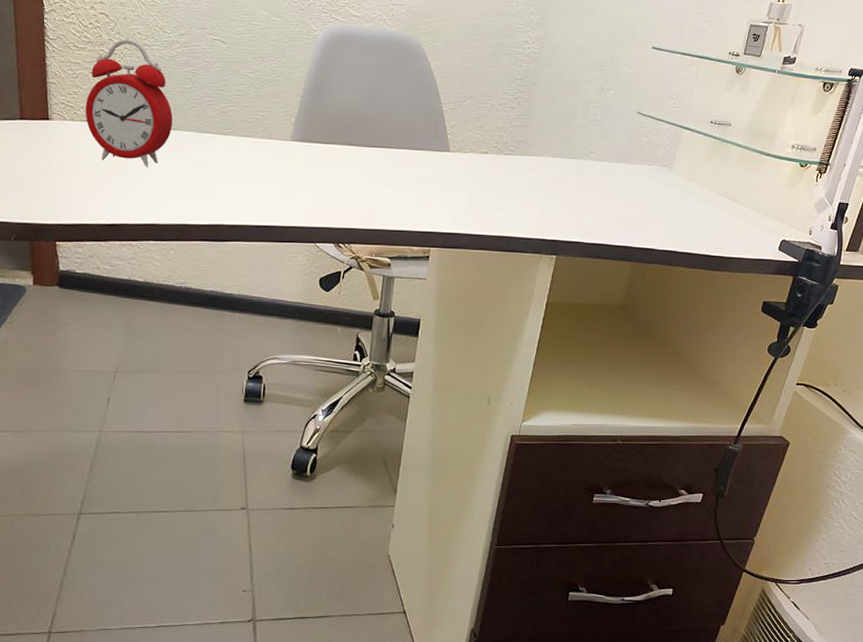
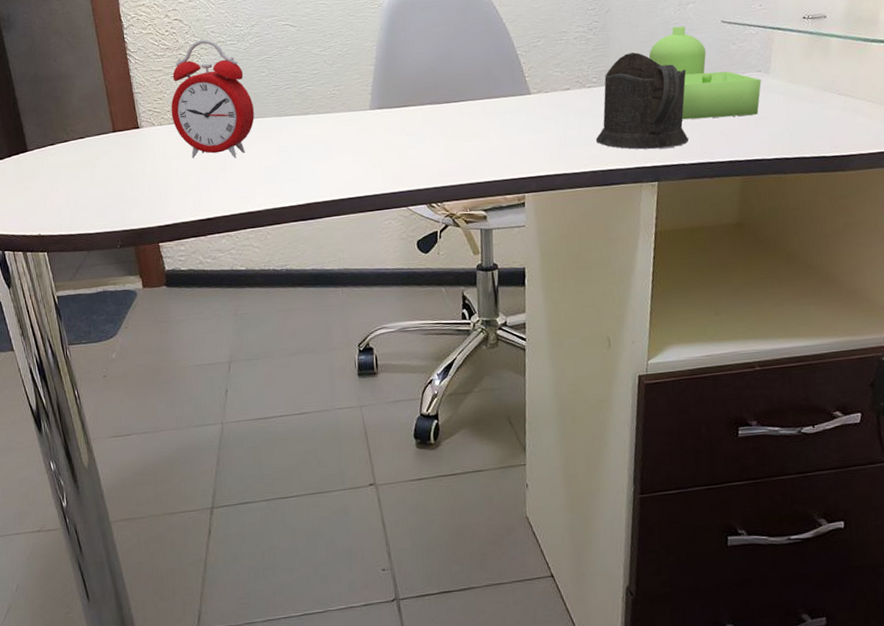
cup: none [505,128,598,225] -> present [596,52,689,150]
soap dispenser: none [565,110,664,207] -> present [648,26,762,120]

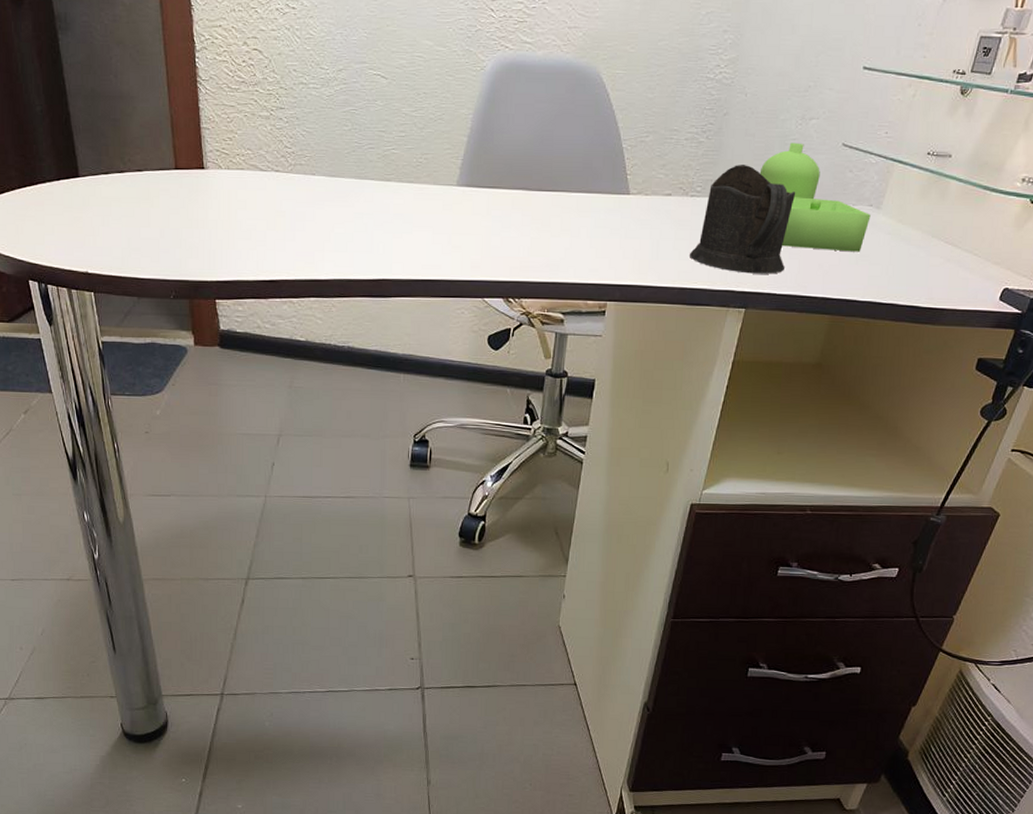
alarm clock: present [171,39,255,159] -> none [241,78,331,219]

